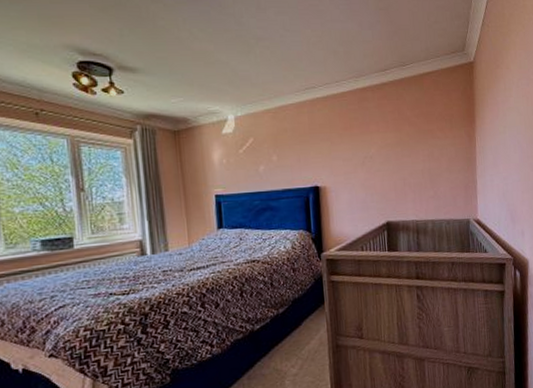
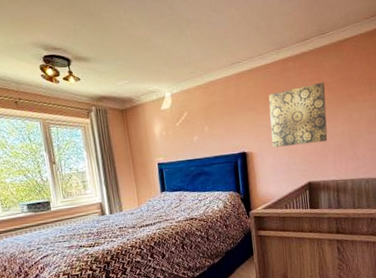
wall art: none [345,115,408,183] -> present [268,82,328,148]

